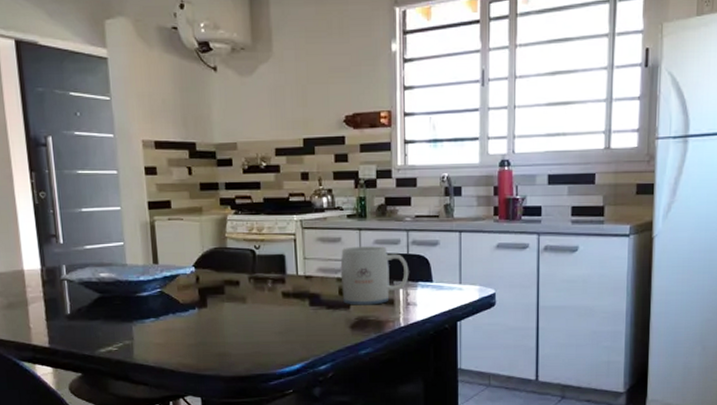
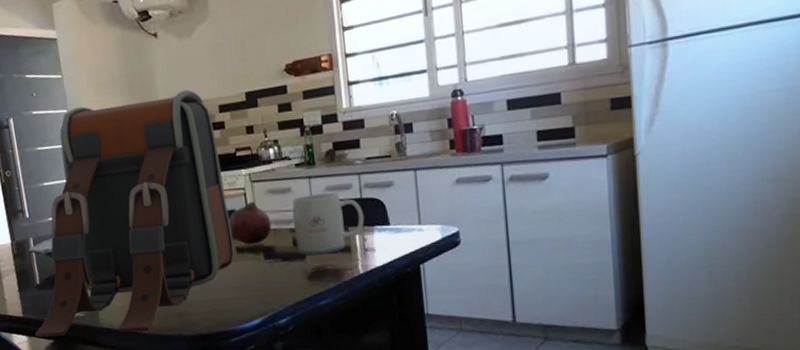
backpack: none [61,128,281,370] -> present [35,89,235,338]
fruit: none [276,247,319,290] -> present [228,201,272,245]

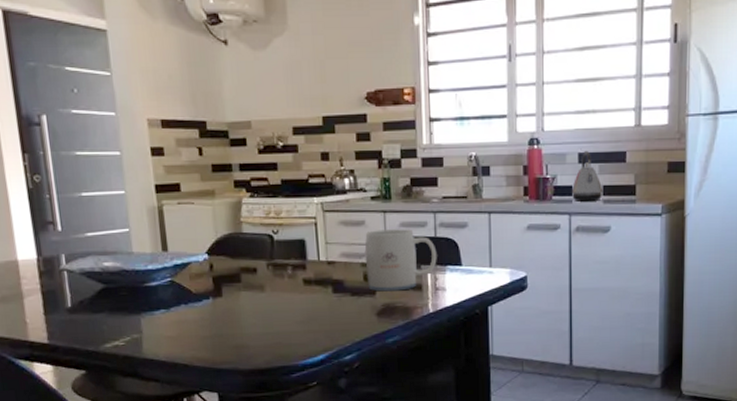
backpack: present [35,89,235,338] -> none [62,106,302,367]
fruit: present [228,201,272,245] -> none [296,231,342,276]
kettle: none [501,95,538,150] -> present [571,150,603,202]

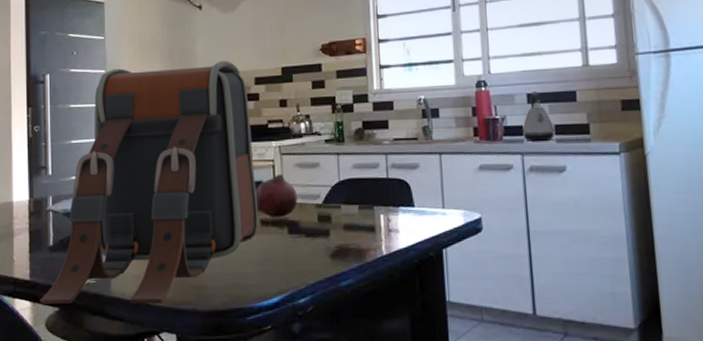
backpack: none [62,106,302,367] -> present [40,60,259,304]
fruit: none [296,231,342,276] -> present [255,173,298,217]
mug: present [364,229,437,292] -> none [319,170,390,233]

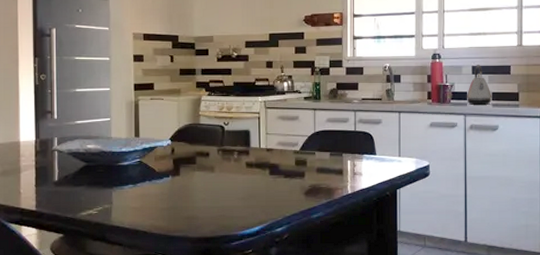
backpack: present [40,60,259,304] -> none [45,25,245,232]
fruit: present [255,173,298,217] -> none [242,124,279,161]

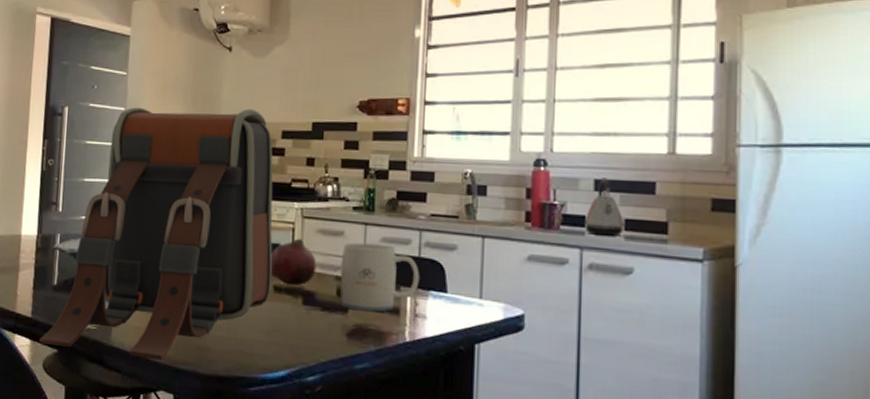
backpack: none [45,25,245,232] -> present [39,107,273,361]
fruit: none [242,124,279,161] -> present [270,238,317,286]
mug: none [297,124,356,175] -> present [340,242,420,312]

